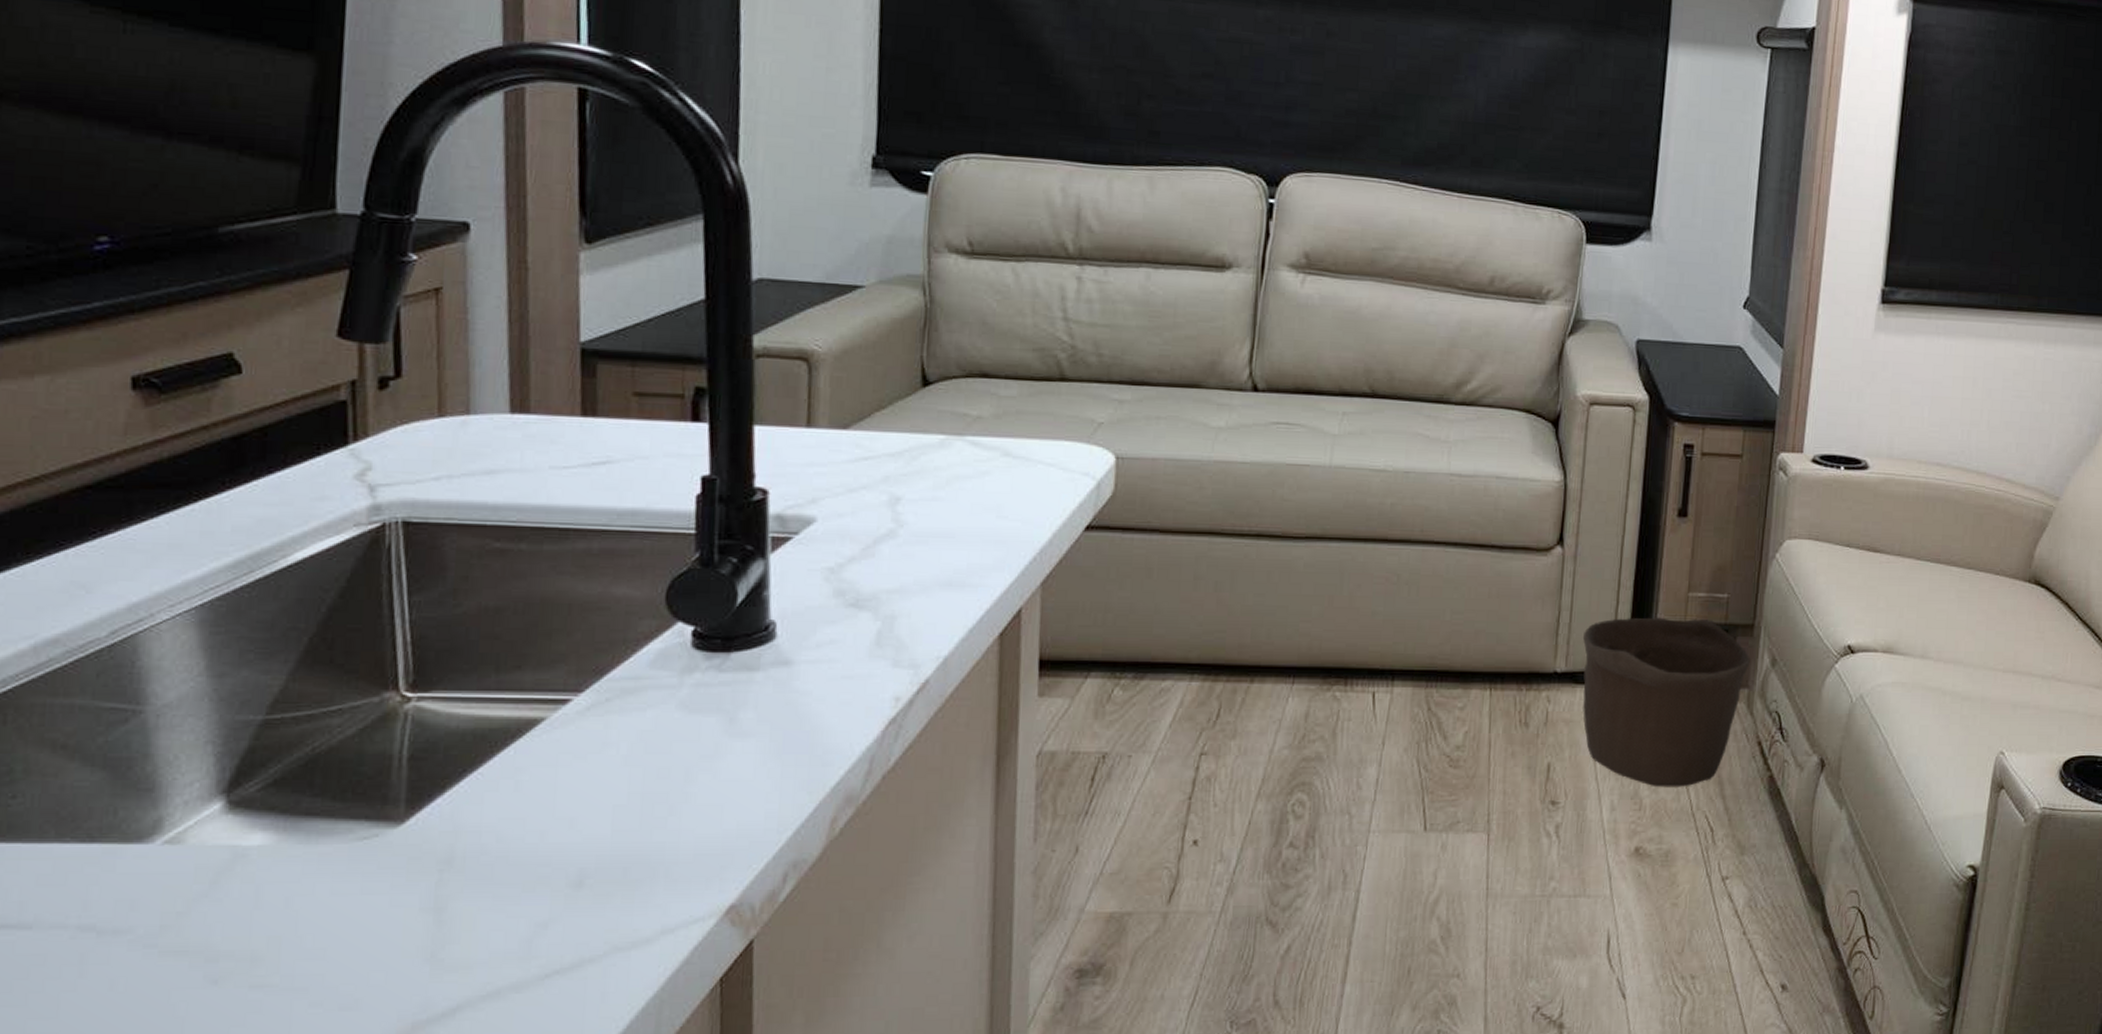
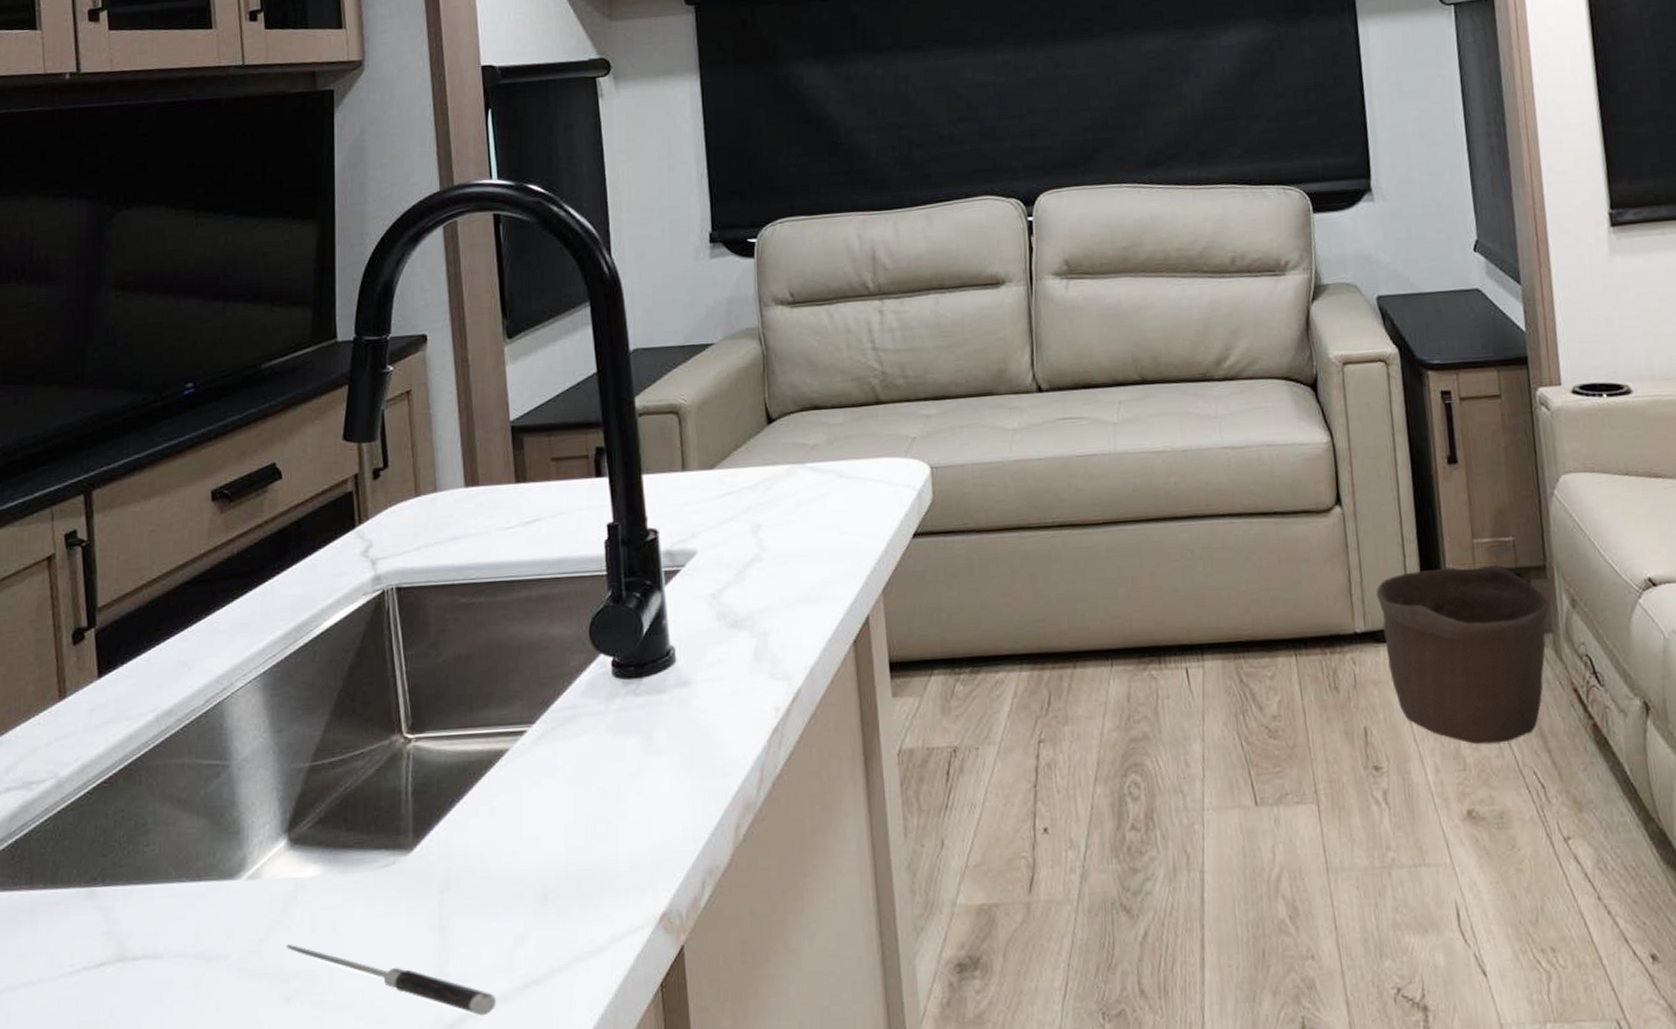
kitchen knife: none [216,919,505,1006] -> present [286,943,496,1016]

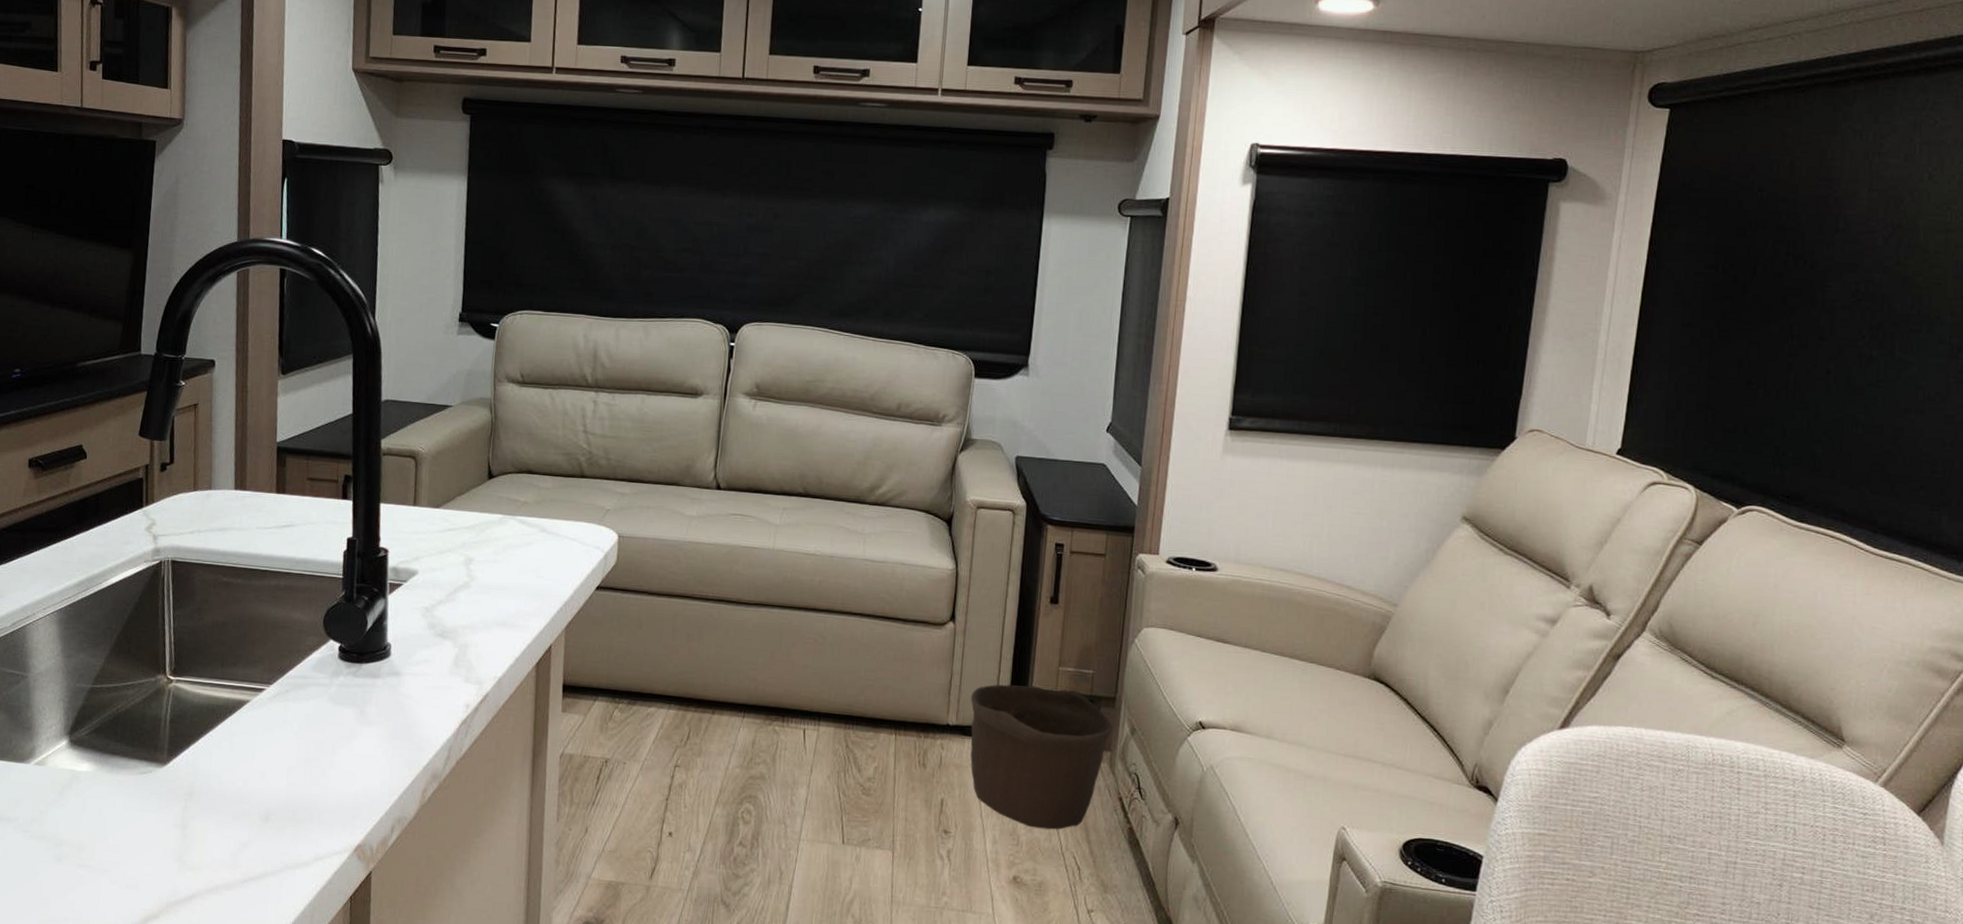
kitchen knife: present [286,943,496,1016] -> none [61,818,221,897]

